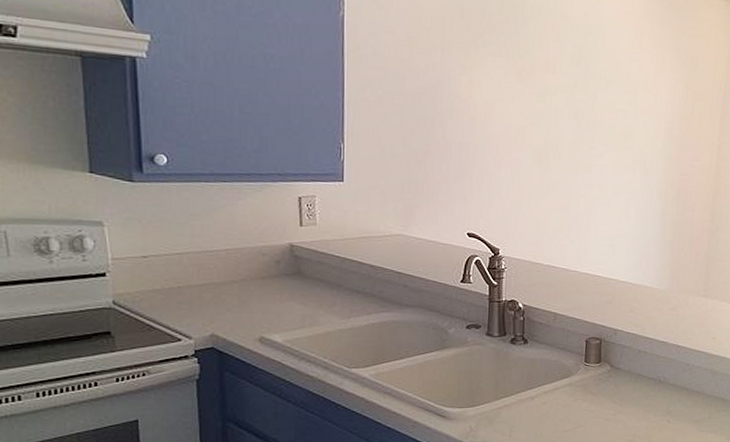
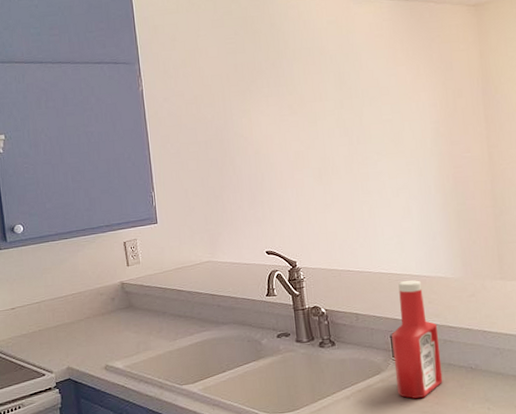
ketchup bottle: none [584,286,634,405] -> present [391,280,443,399]

